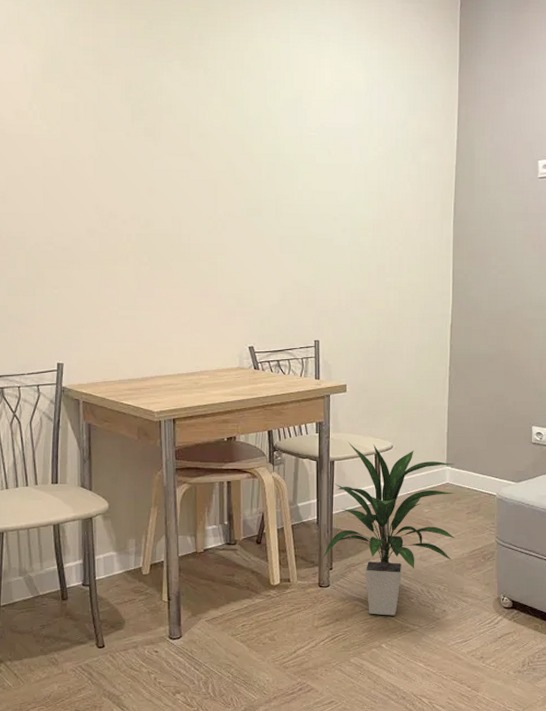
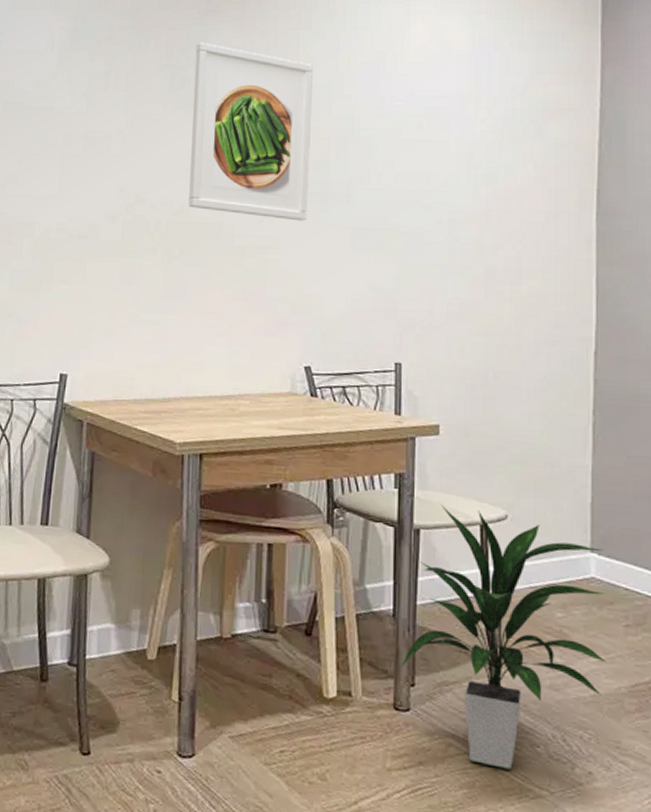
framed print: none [151,78,246,232] -> present [188,42,313,221]

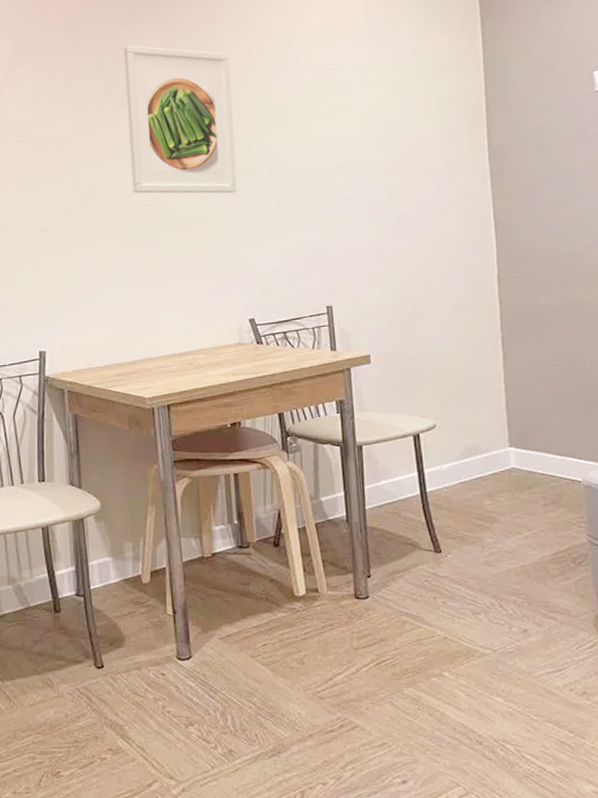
indoor plant: present [399,503,607,770] -> none [356,421,531,636]

